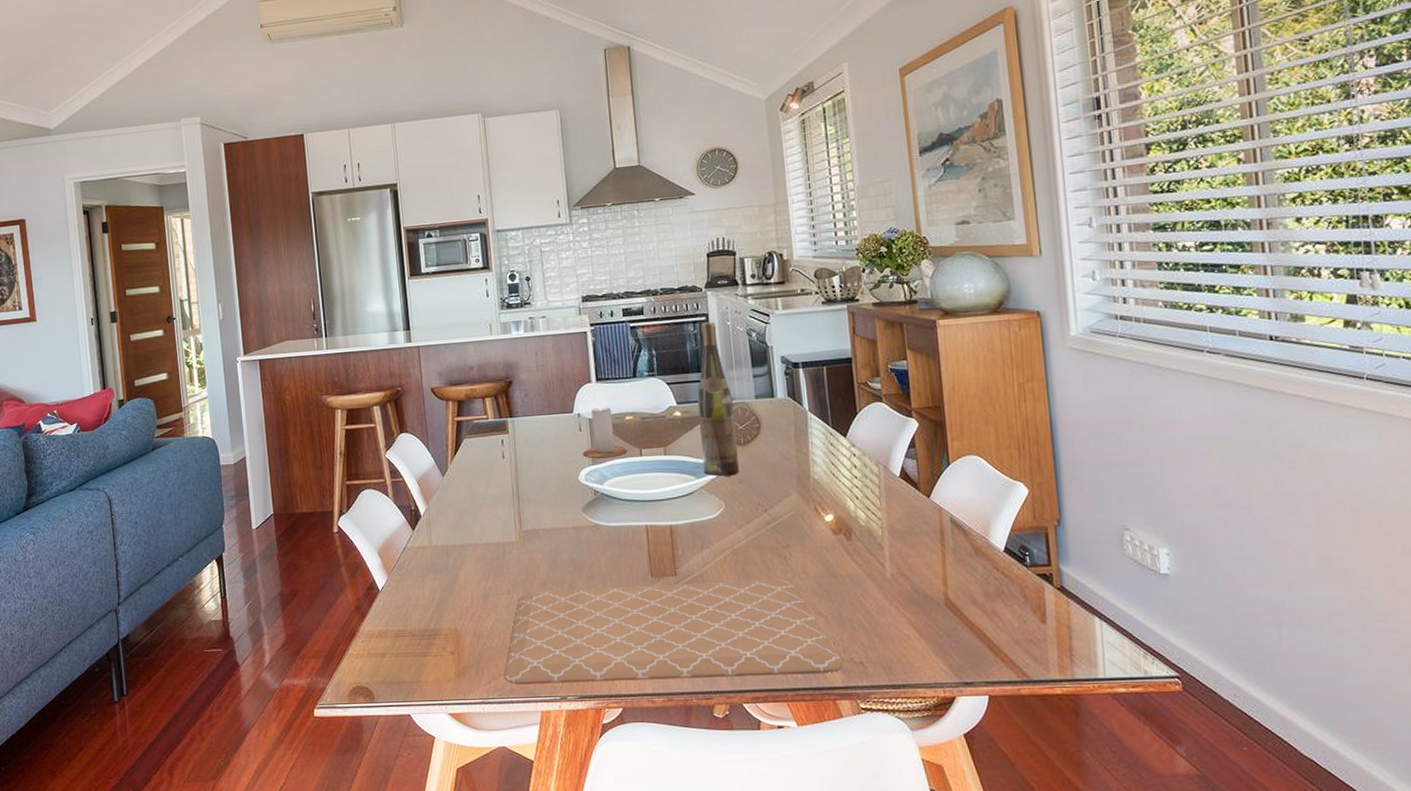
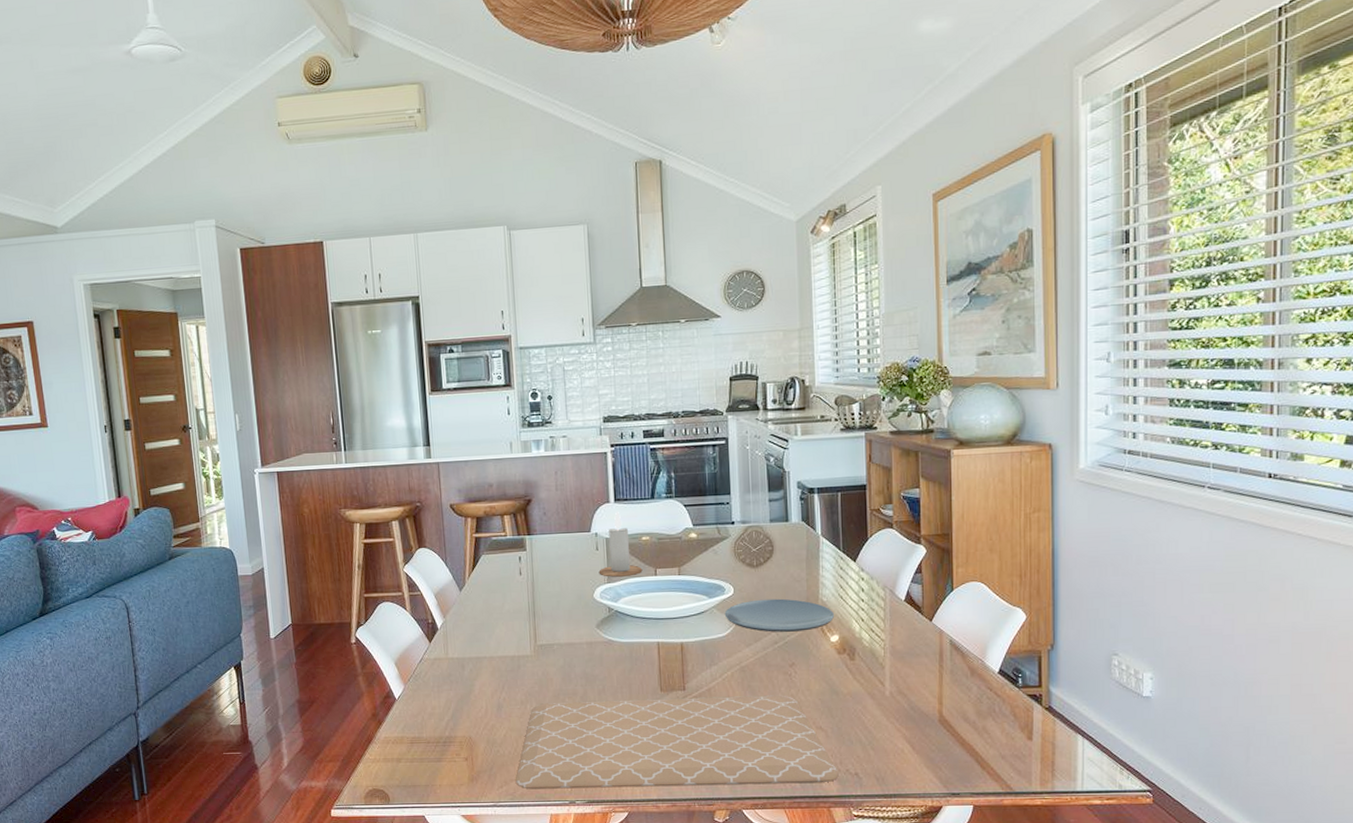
wine bottle: present [697,322,739,477] -> none [713,446,750,597]
plate: none [713,477,828,513] -> present [724,598,835,632]

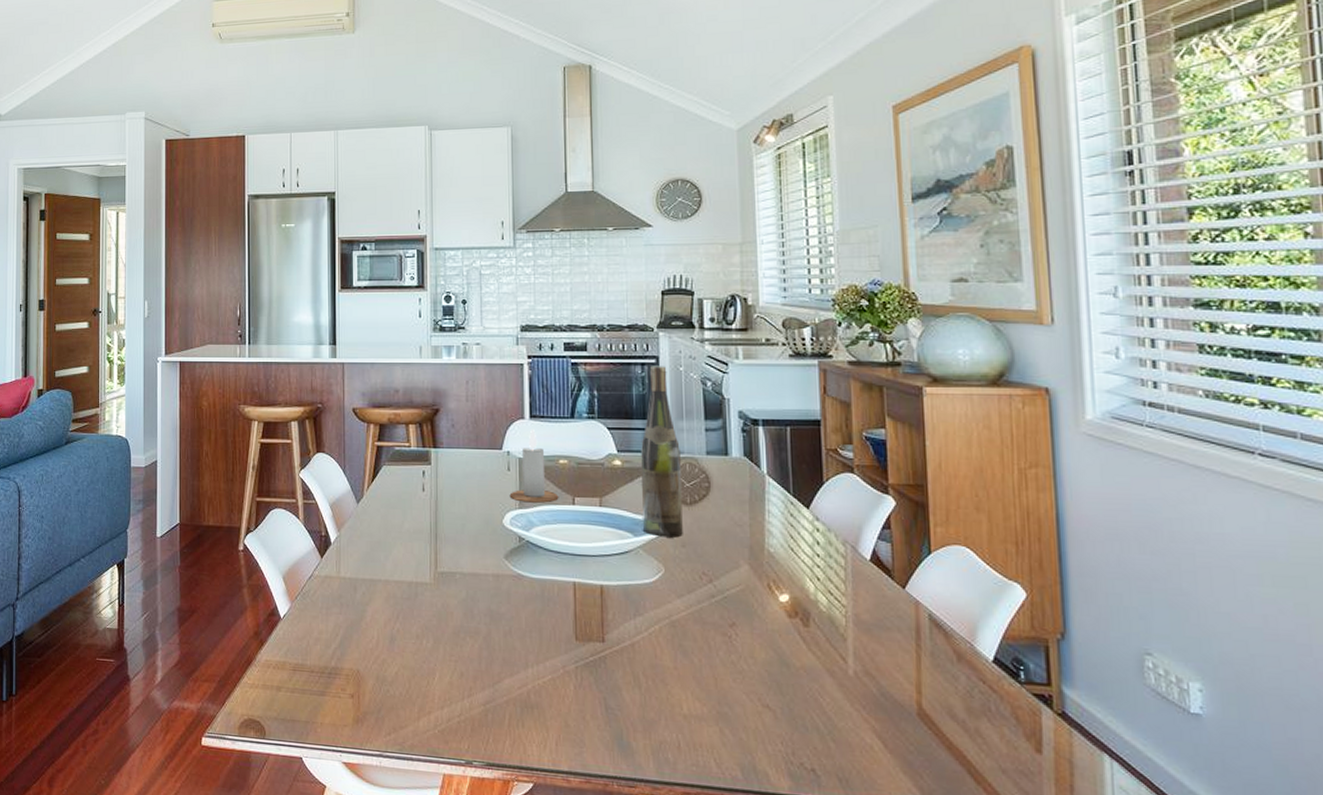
placemat: present [516,695,839,789] -> none [406,639,791,776]
wine bottle: none [713,446,750,597] -> present [641,366,683,538]
plate: present [724,598,835,632] -> none [652,543,784,586]

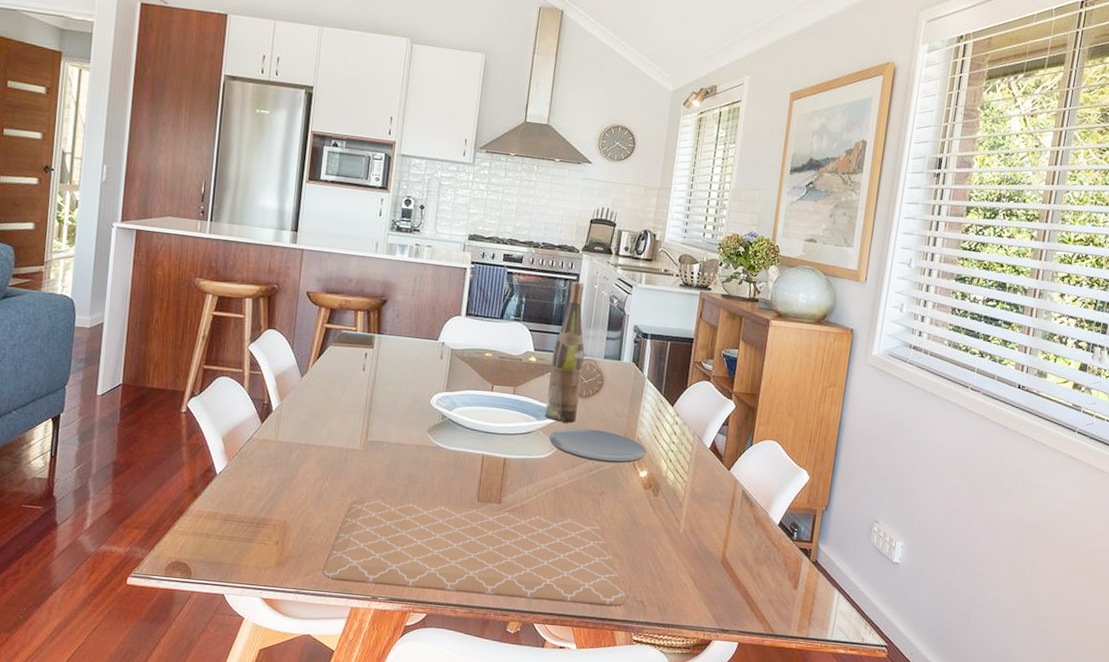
placemat: none [406,639,791,776] -> present [323,497,627,606]
candle: present [509,429,559,503] -> none [439,325,481,389]
plate: none [652,543,784,586] -> present [548,428,647,464]

